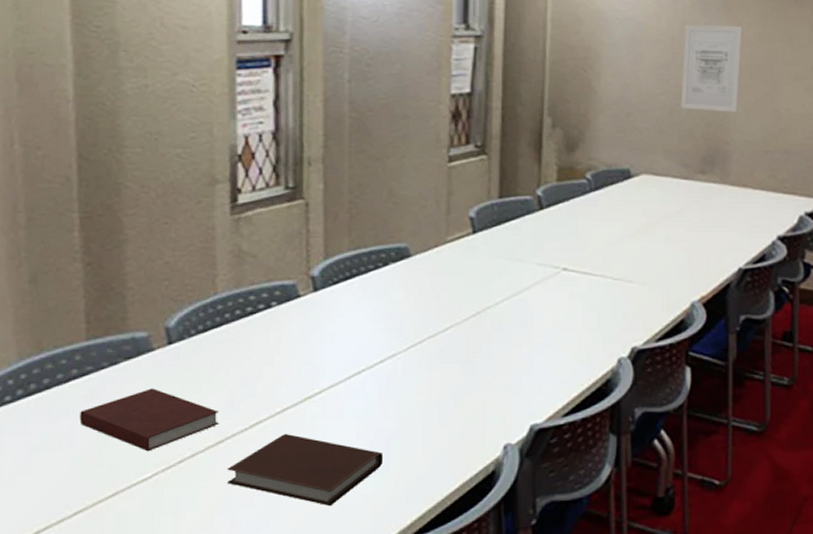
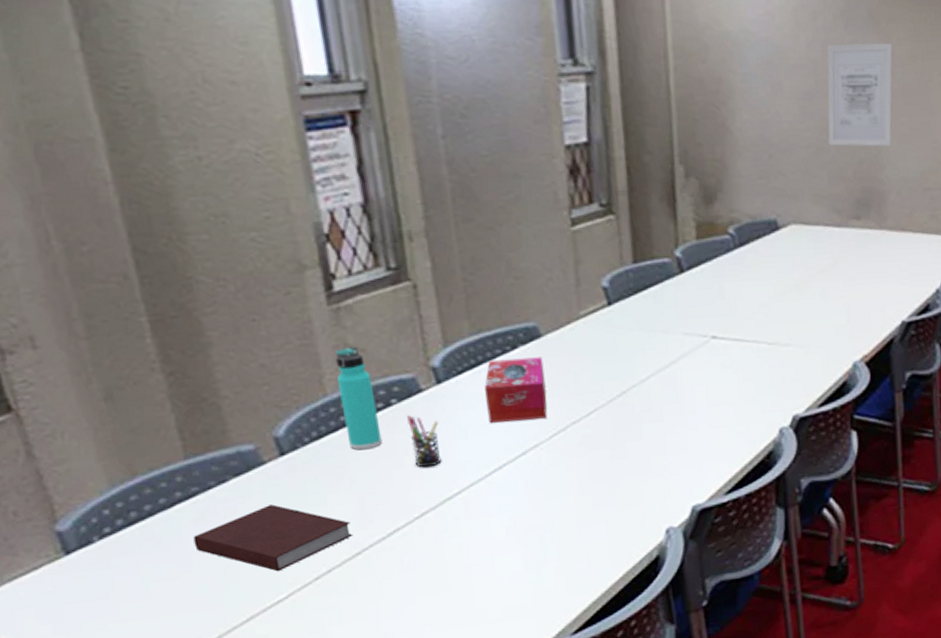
notebook: present [226,433,384,506] -> none [369,538,539,608]
thermos bottle: none [227,253,259,346] -> present [335,346,383,451]
pen holder: none [283,318,310,367] -> present [407,415,442,468]
tissue box: none [354,274,410,331] -> present [484,357,548,423]

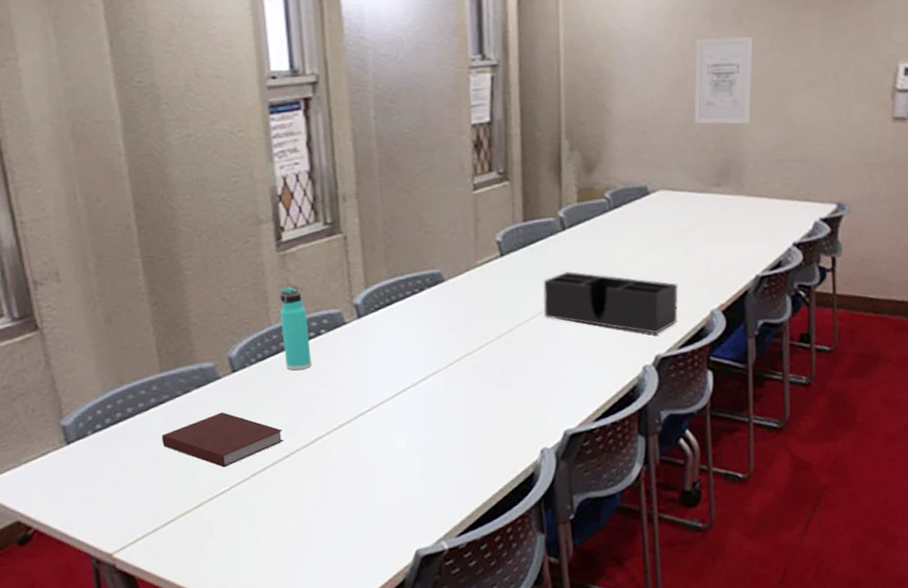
pen holder: present [407,415,442,468] -> none [333,343,358,388]
tissue box: present [484,357,548,423] -> none [396,298,446,352]
desk organizer: none [660,321,817,392] -> present [543,272,679,334]

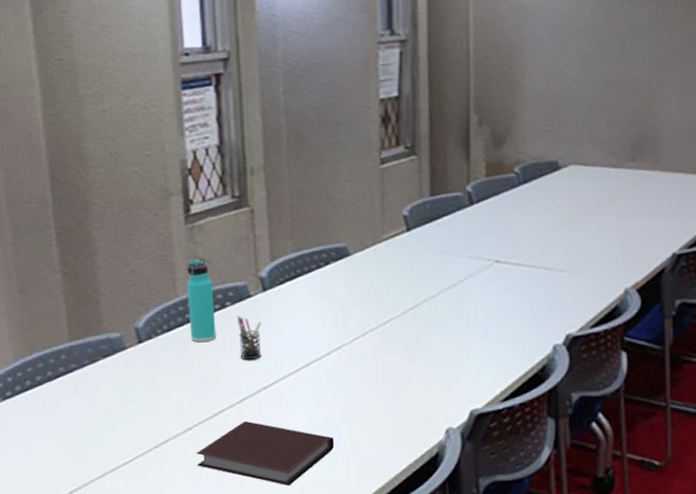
notebook: present [162,412,284,468] -> none [68,382,187,438]
notebook: none [294,446,433,509] -> present [196,420,335,485]
pen holder: none [333,343,358,388] -> present [237,316,262,361]
desk organizer: present [543,272,679,334] -> none [449,247,591,313]
wall art: present [694,37,754,124] -> none [607,9,669,98]

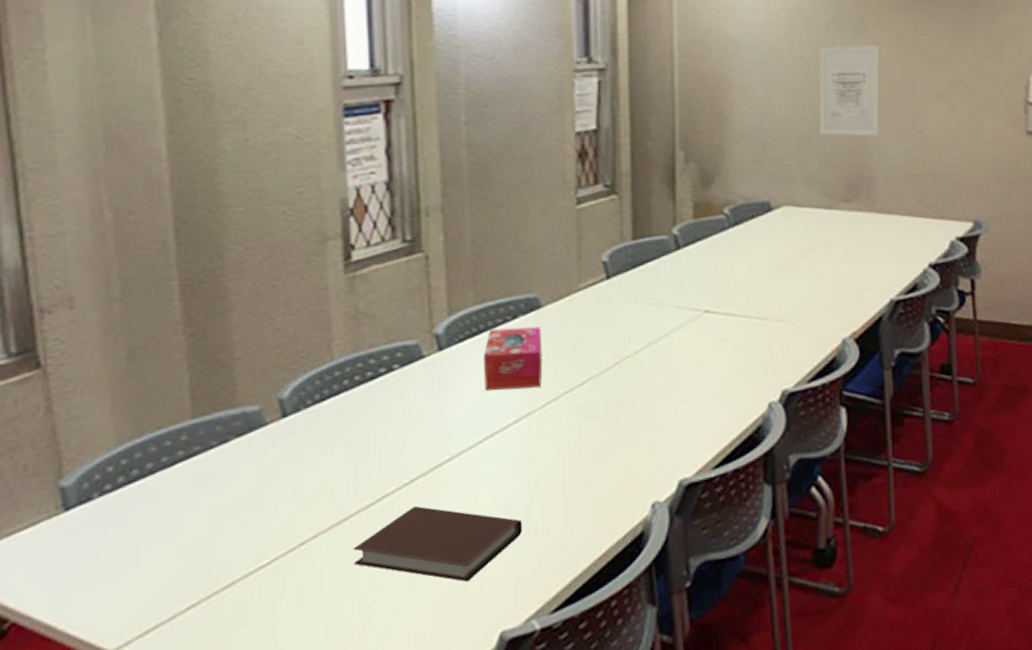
thermos bottle: present [186,258,216,343] -> none [344,313,381,414]
pen holder: present [237,316,262,361] -> none [407,380,437,434]
tissue box: none [301,272,351,326] -> present [484,327,543,390]
wall art: none [607,9,669,98] -> present [819,46,880,137]

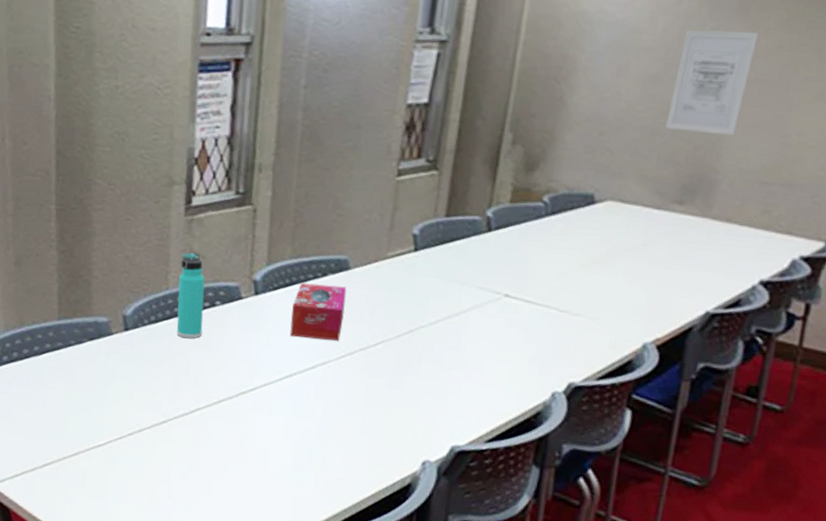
thermos bottle: none [344,313,381,414] -> present [176,252,205,339]
notebook: present [352,505,523,582] -> none [168,422,307,492]

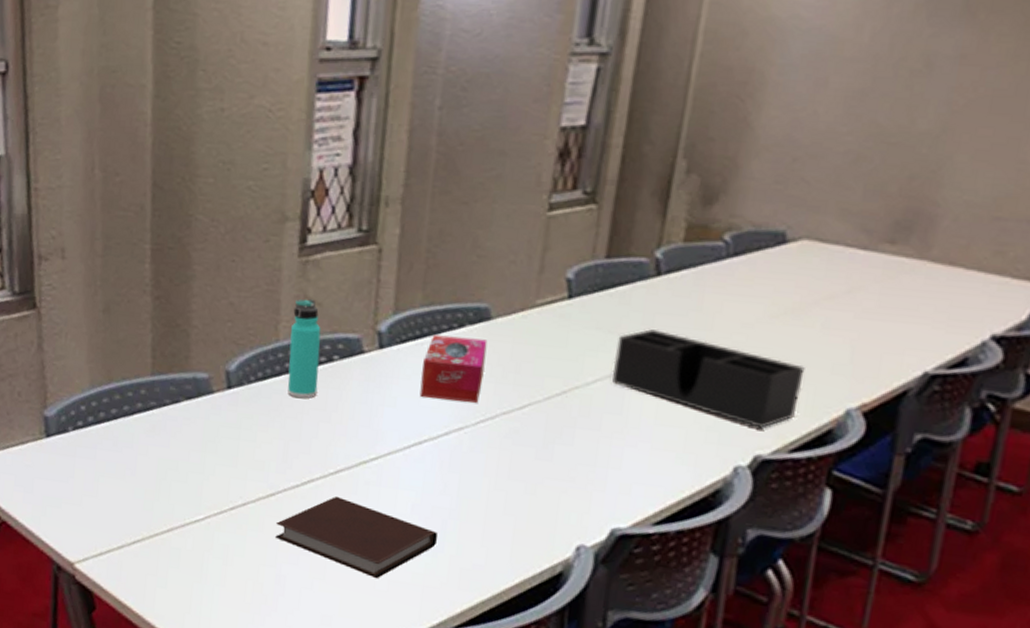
notebook: none [168,422,307,492] -> present [275,495,439,578]
desk organizer: none [451,277,610,360] -> present [612,329,805,428]
wall art: present [665,30,759,136] -> none [873,37,989,163]

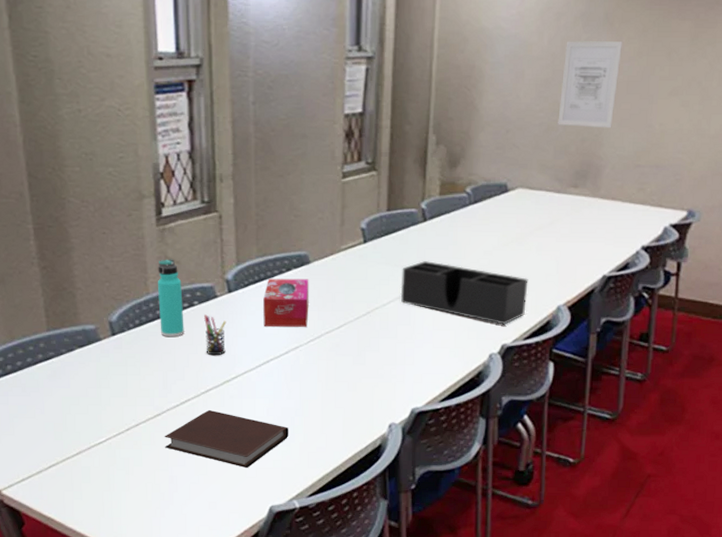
pen holder: none [341,374,372,428] -> present [204,315,227,356]
wall art: none [873,37,989,163] -> present [558,41,622,129]

